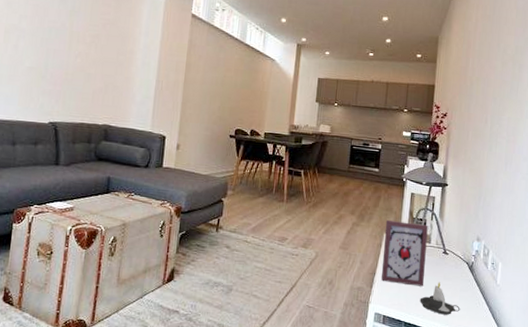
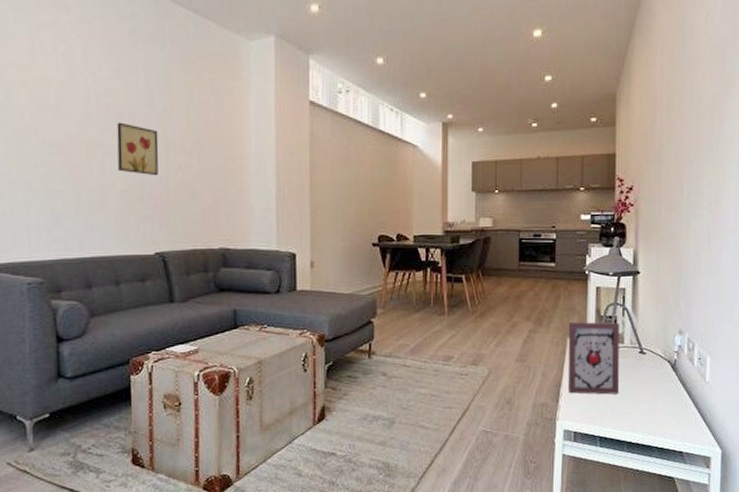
wall art: none [29,12,66,60] -> present [116,122,159,176]
candle: present [420,282,460,315] -> none [616,386,664,424]

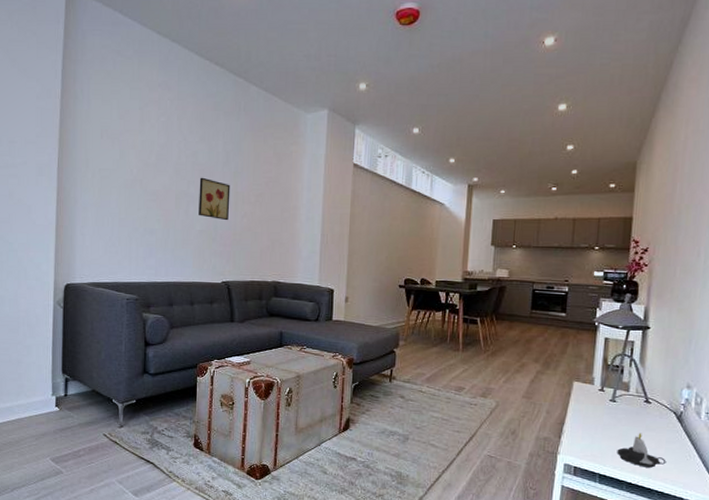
picture frame: present [567,321,619,395] -> none [570,367,626,437]
candle: none [616,386,664,424] -> present [617,432,666,468]

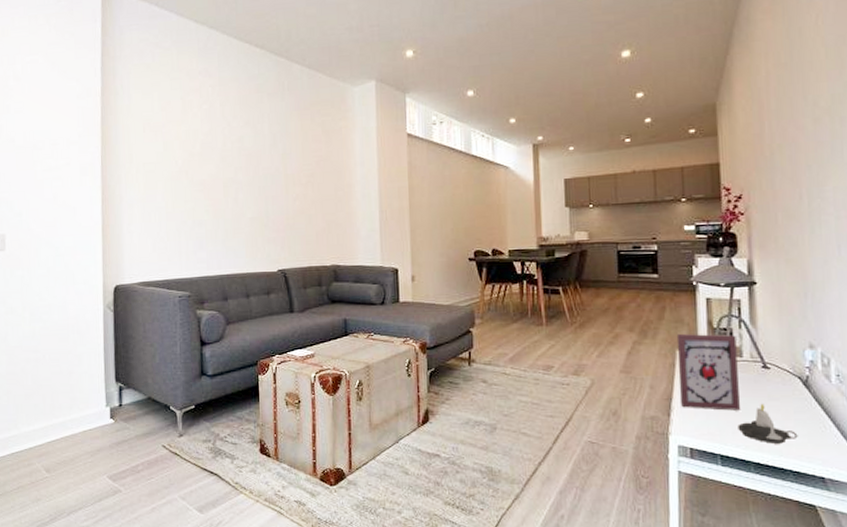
wall art: present [199,177,231,221] -> none [247,162,280,205]
picture frame: none [570,367,626,437] -> present [676,333,740,411]

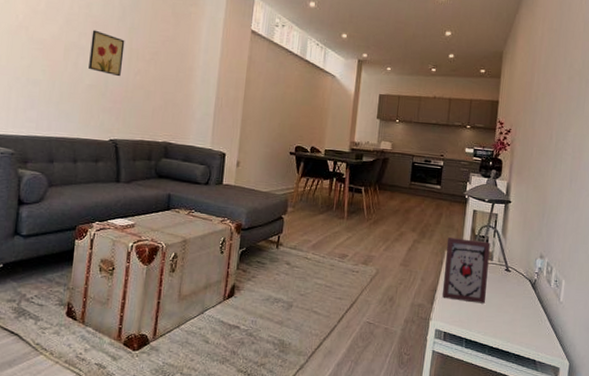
wall art: none [247,162,280,205] -> present [89,30,125,77]
candle: present [738,403,798,444] -> none [481,299,522,332]

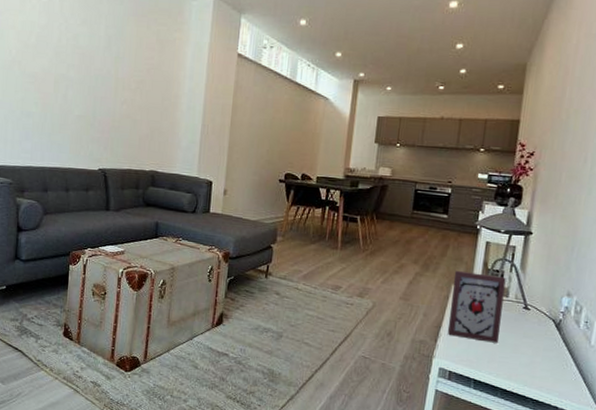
wall art: present [89,30,125,77] -> none [77,61,111,107]

